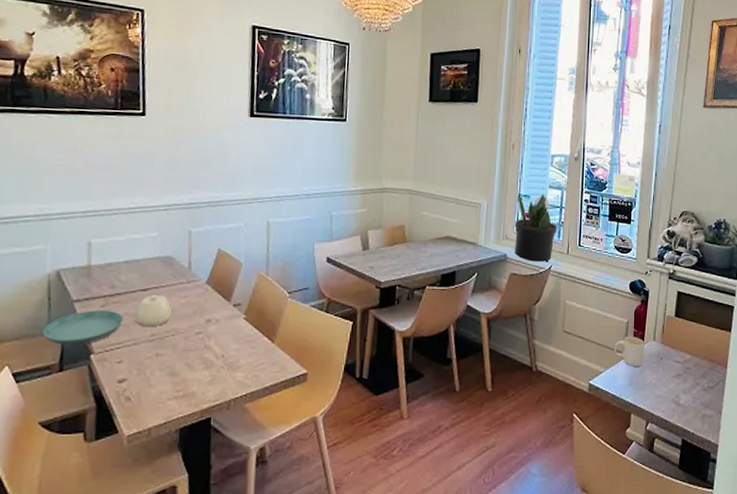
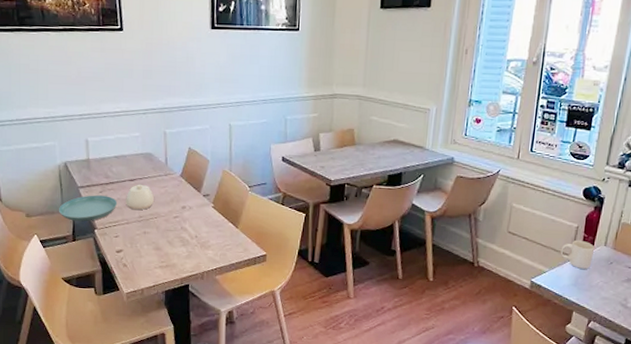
planter: present [514,193,558,262] -> none [462,99,509,166]

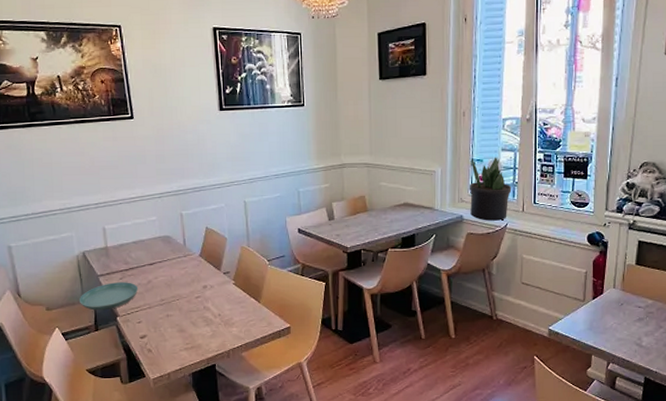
sugar bowl: present [126,184,155,210] -> none [146,267,176,293]
planter: none [462,99,509,166] -> present [469,158,512,221]
cup: present [560,240,595,269] -> none [573,284,605,313]

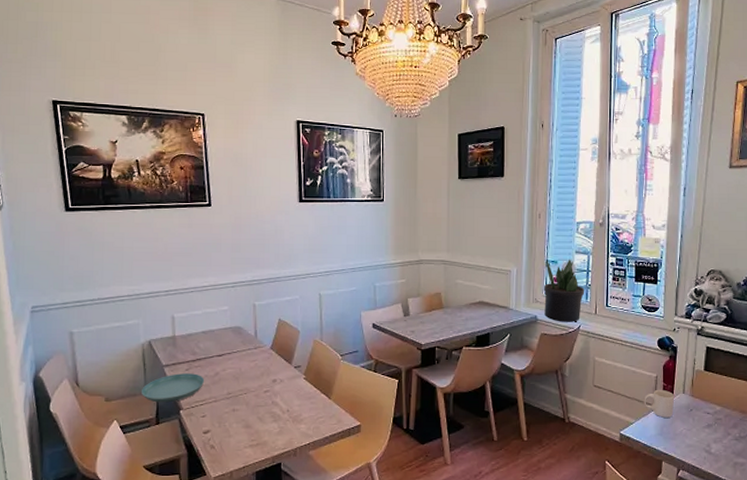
cup: none [573,284,605,313] -> present [644,389,675,418]

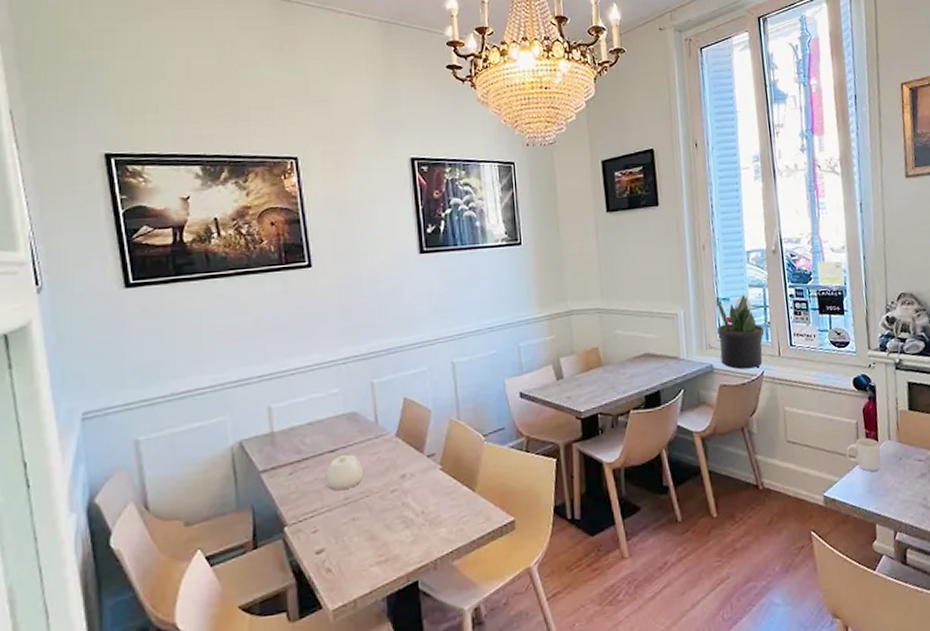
saucer: present [140,373,205,403] -> none [231,477,315,521]
sugar bowl: none [213,359,244,386] -> present [325,454,365,490]

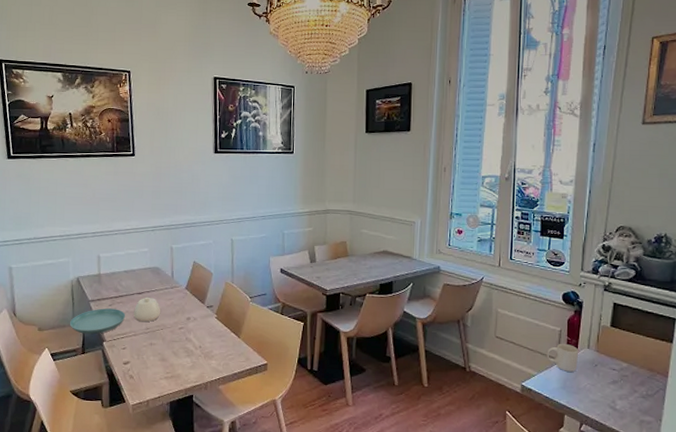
saucer: none [231,477,315,521] -> present [69,308,126,335]
planter: present [717,295,765,370] -> none [447,212,489,274]

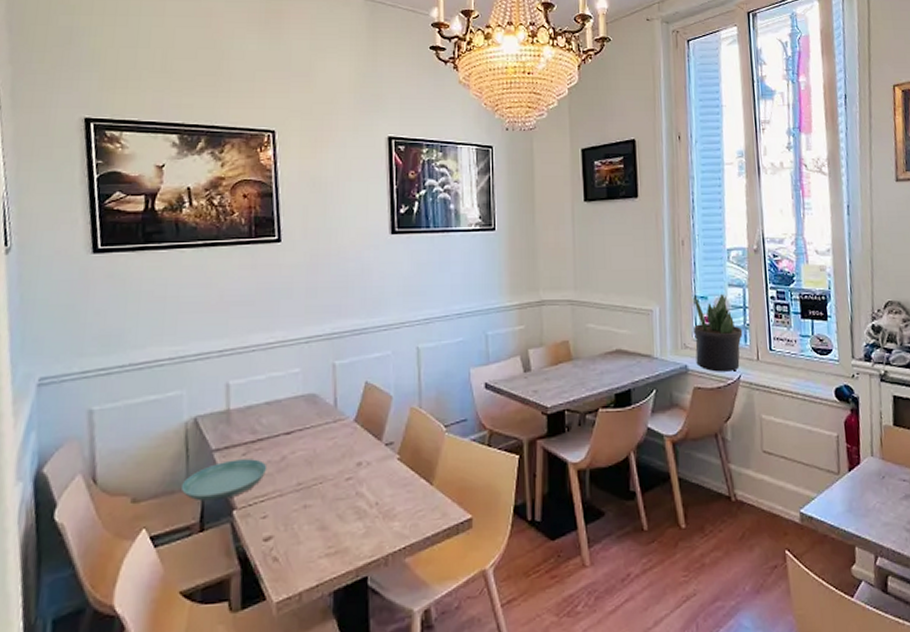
sugar bowl: present [133,297,161,322] -> none [279,437,320,474]
planter: none [447,212,489,274] -> present [693,294,743,372]
cup: present [547,343,579,372] -> none [825,452,863,489]

